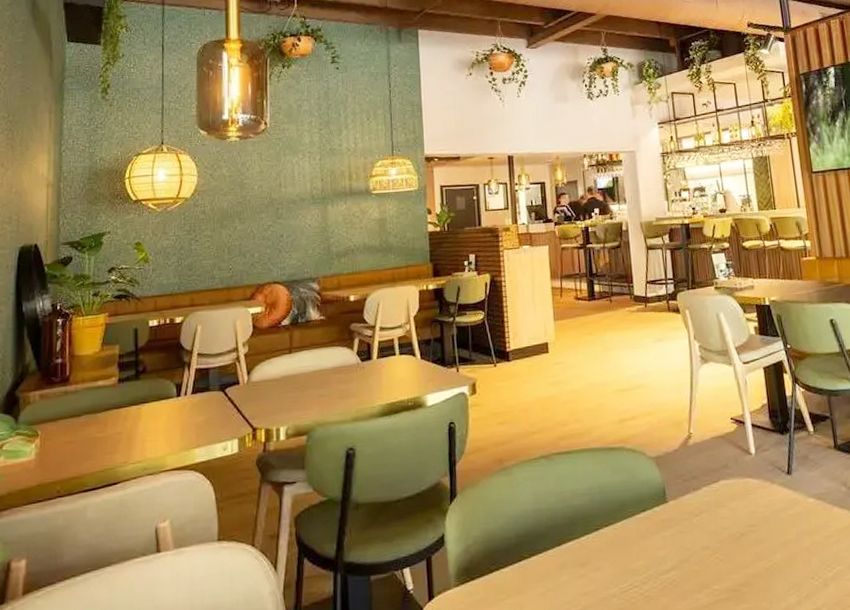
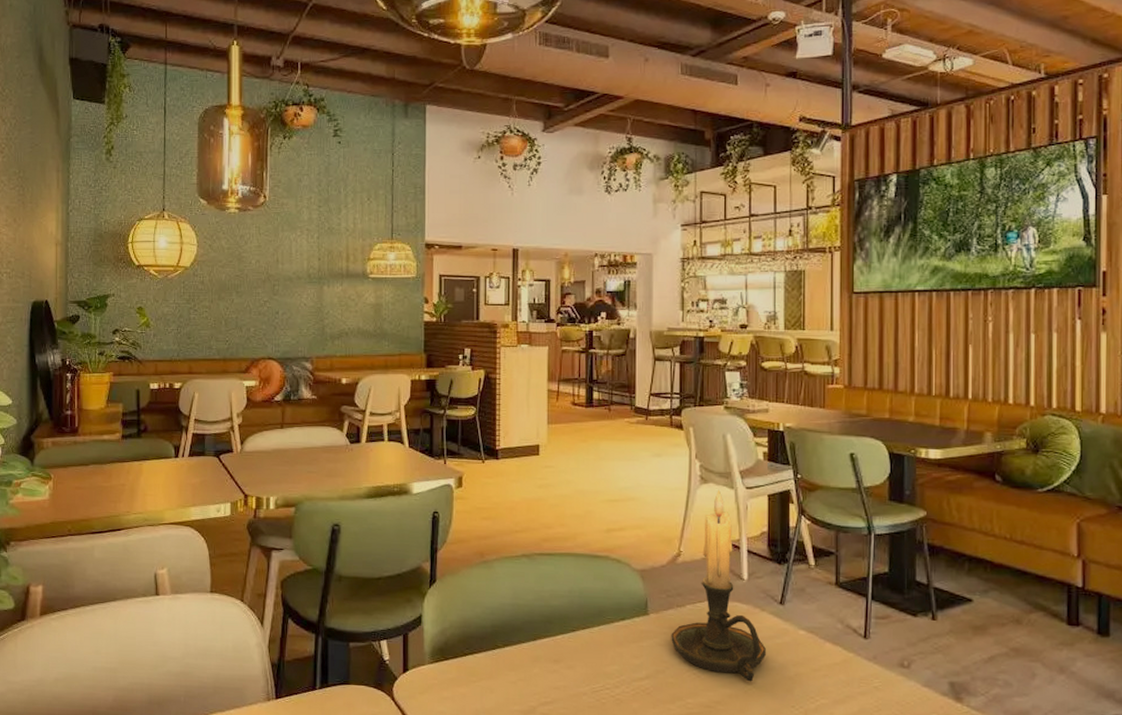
candle holder: none [691,367,781,559] -> present [671,489,766,682]

